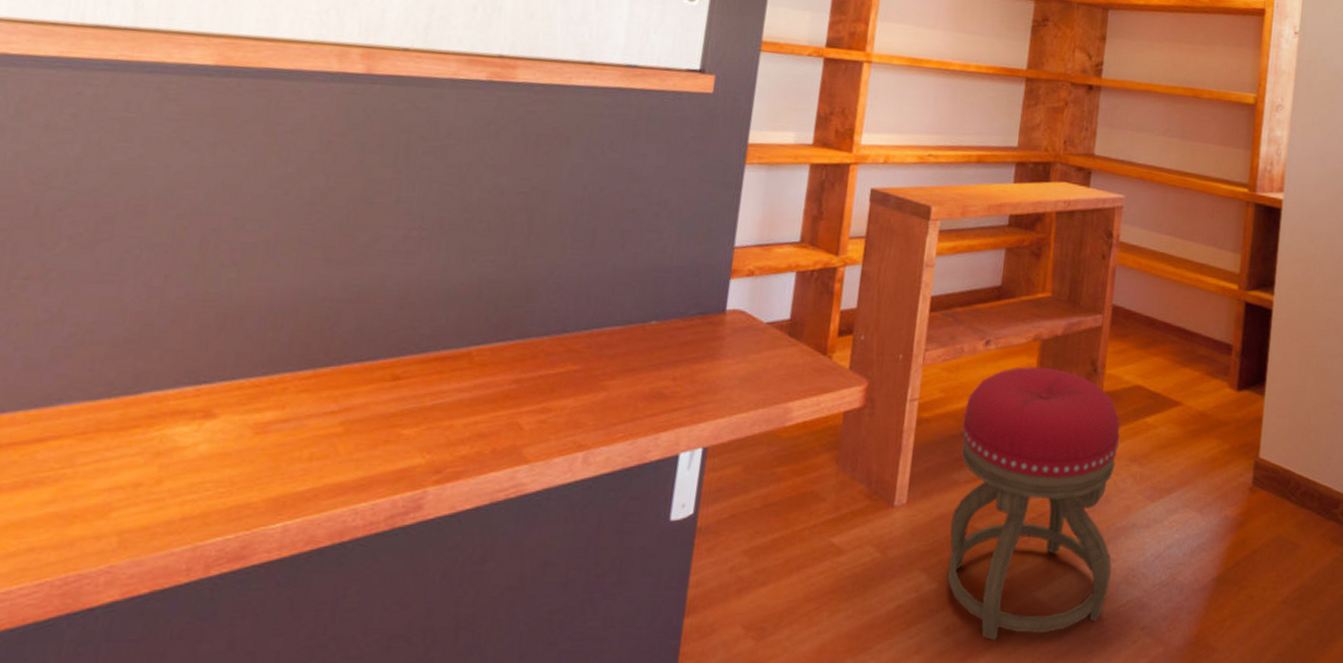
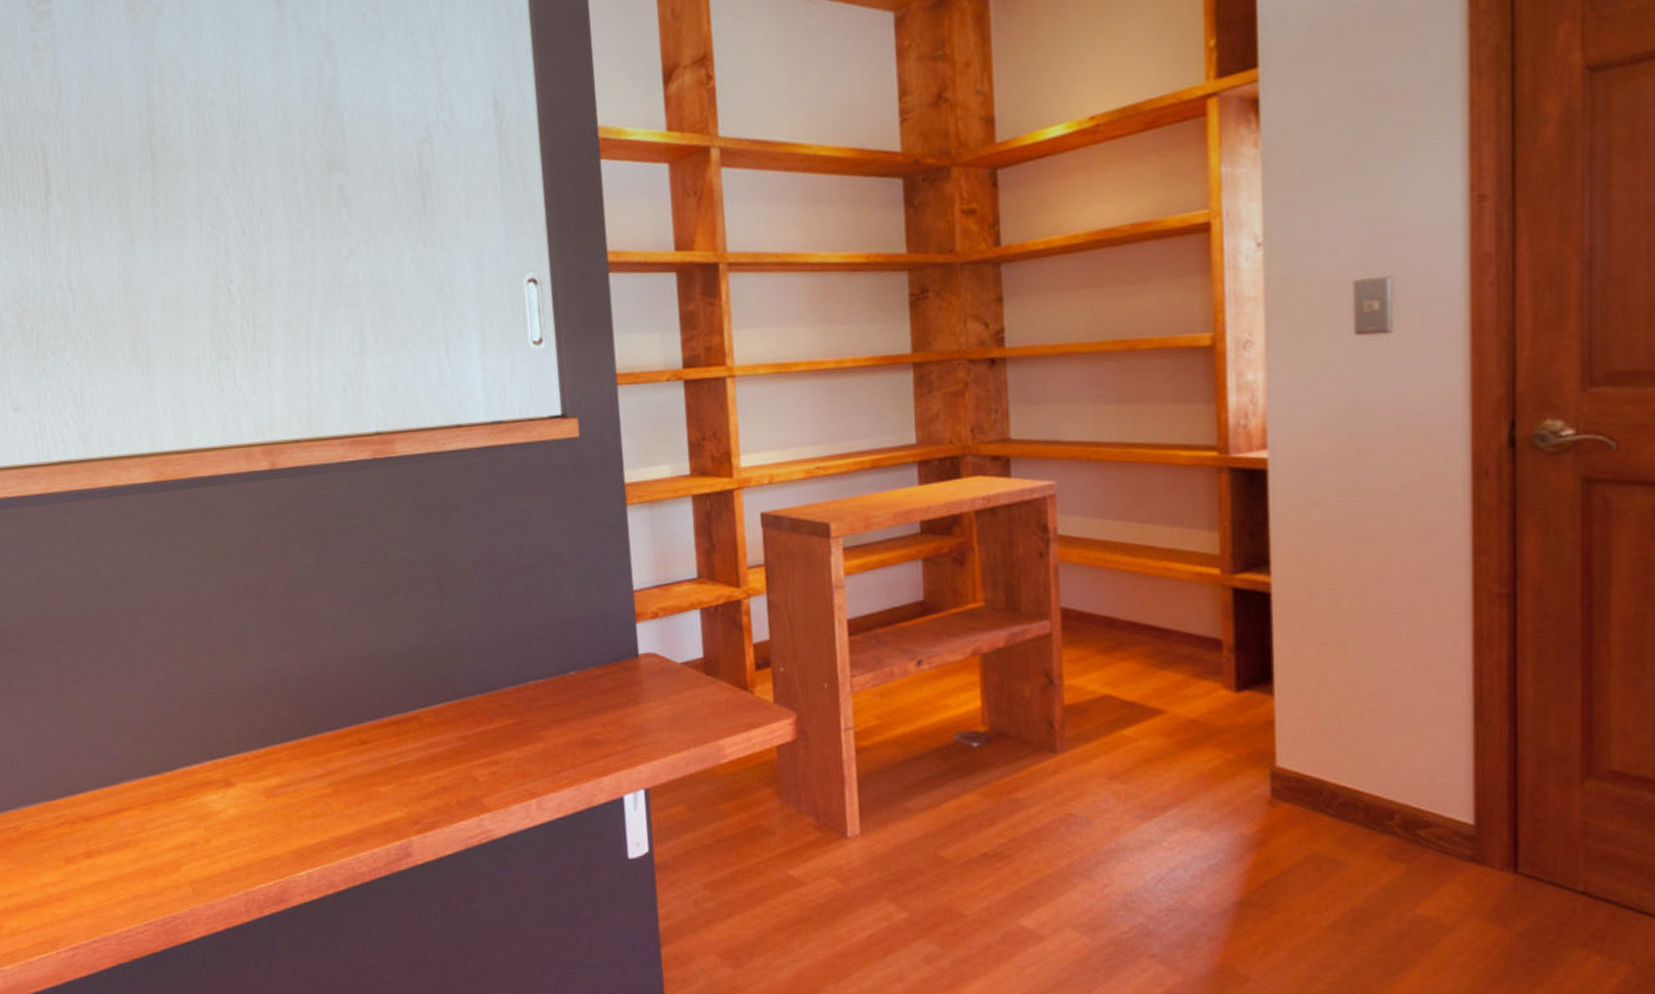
stool: present [947,367,1120,641] -> none [906,683,1106,969]

